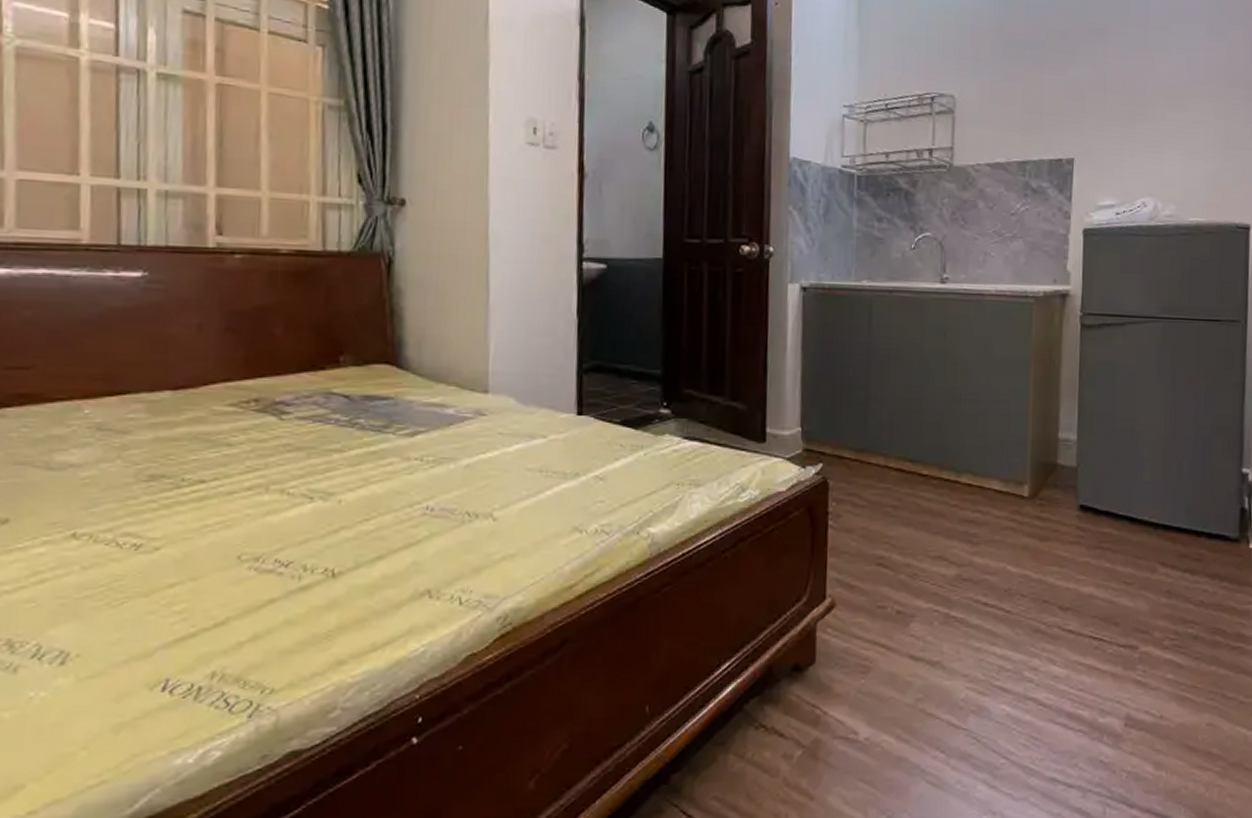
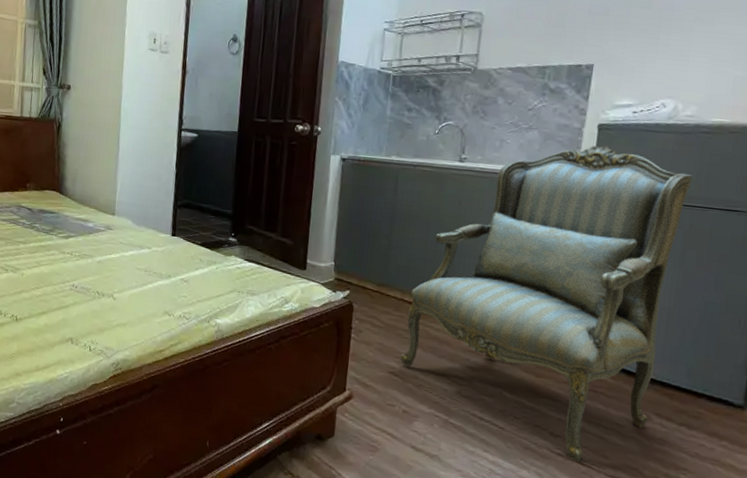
armchair: none [889,254,1177,638] -> present [400,145,693,463]

